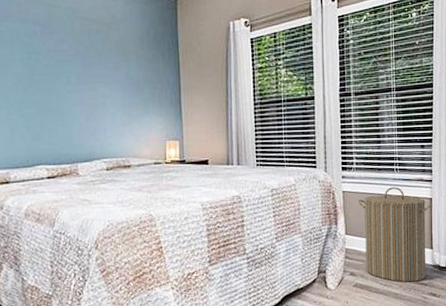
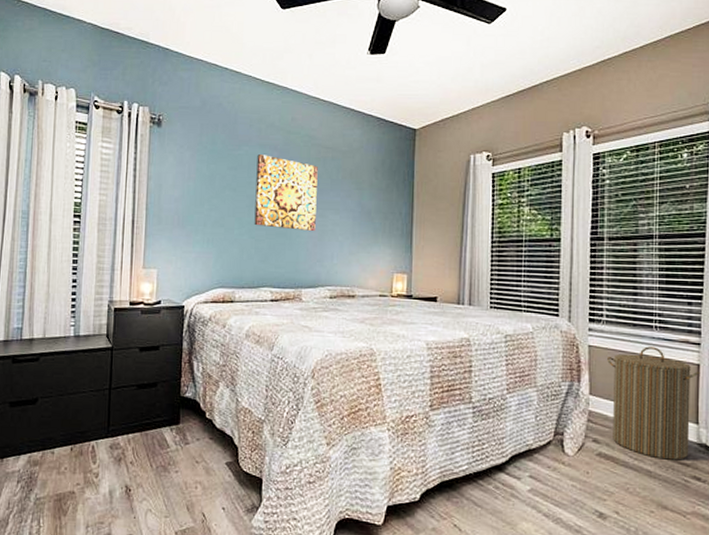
wall art: none [19,30,86,105] -> present [254,154,318,231]

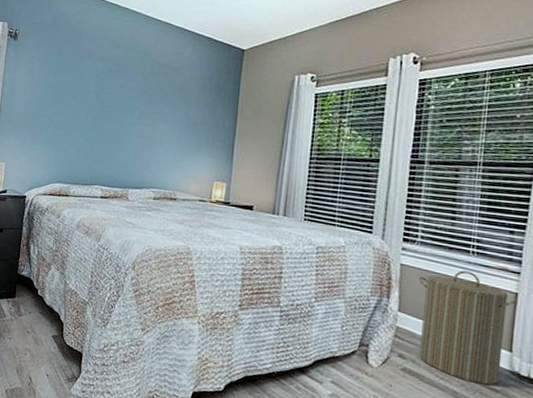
wall art: present [254,154,318,231] -> none [91,67,151,138]

